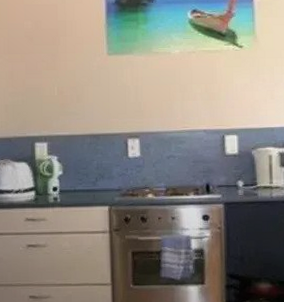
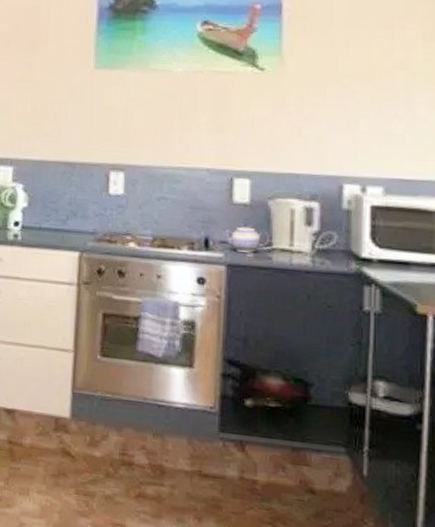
teapot: none [219,169,255,192] -> present [222,222,270,253]

